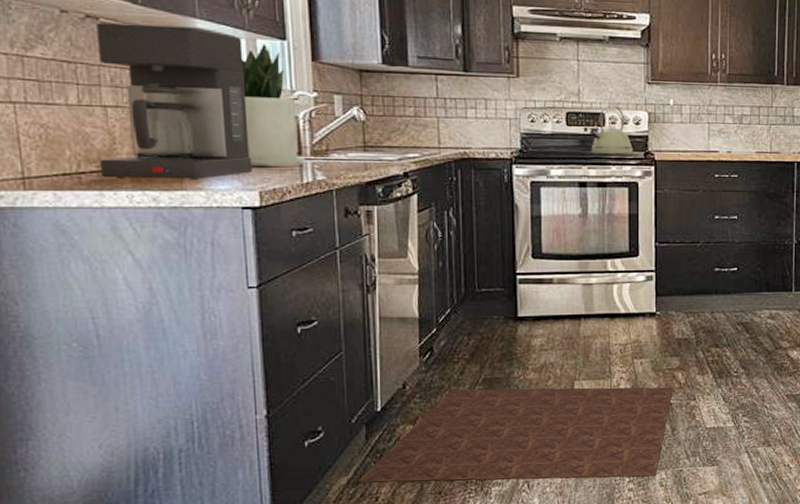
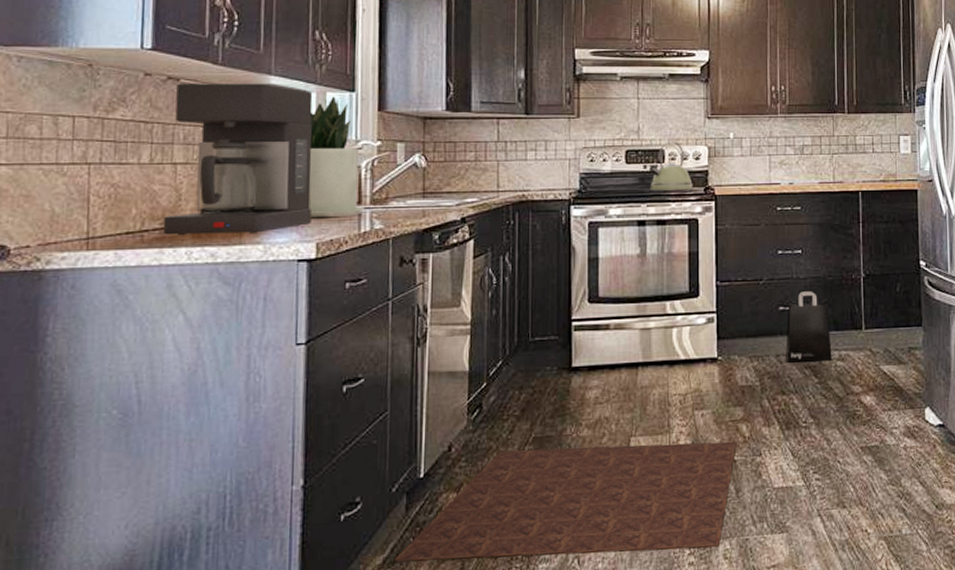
shopping bag: none [720,255,763,319] -> present [786,291,832,363]

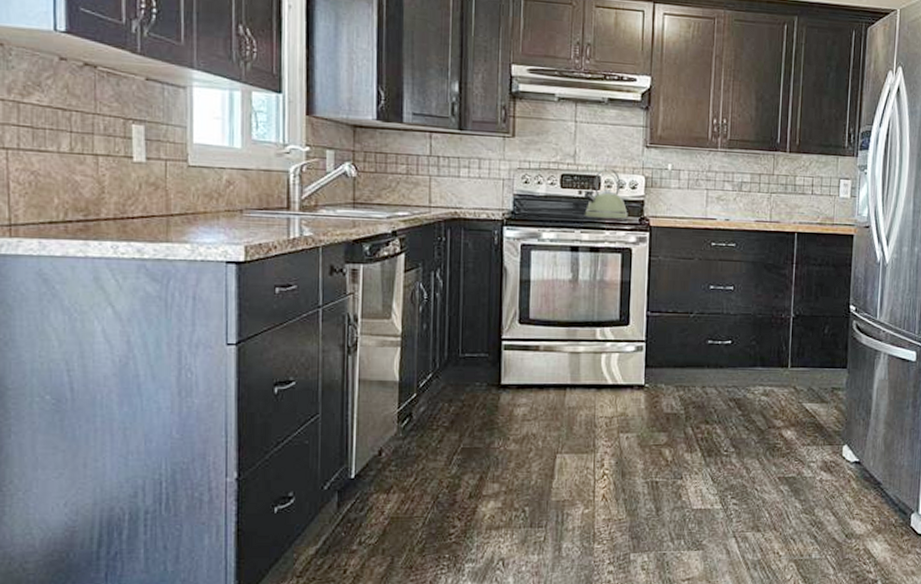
coffee maker: present [162,83,313,236] -> none [87,71,239,233]
planter: present [308,96,365,219] -> none [235,96,294,222]
doormat: present [393,441,737,562] -> none [326,458,659,559]
shopping bag: present [786,291,832,363] -> none [711,327,757,395]

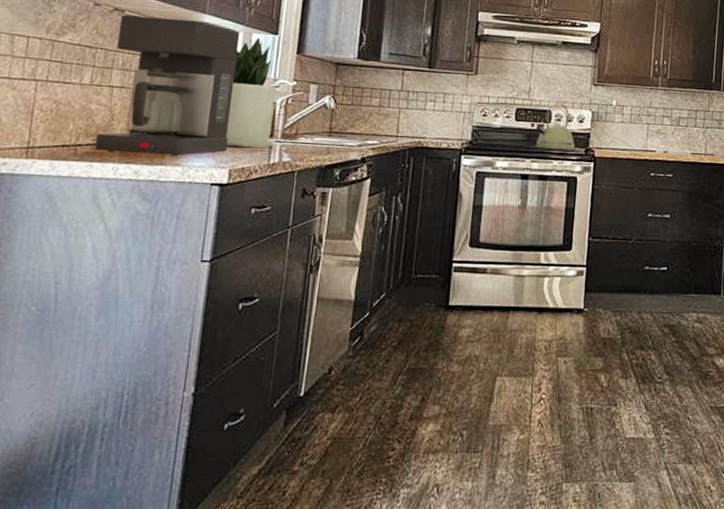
coffee maker: none [87,71,239,233] -> present [94,15,241,157]
planter: none [235,96,294,222] -> present [226,37,276,148]

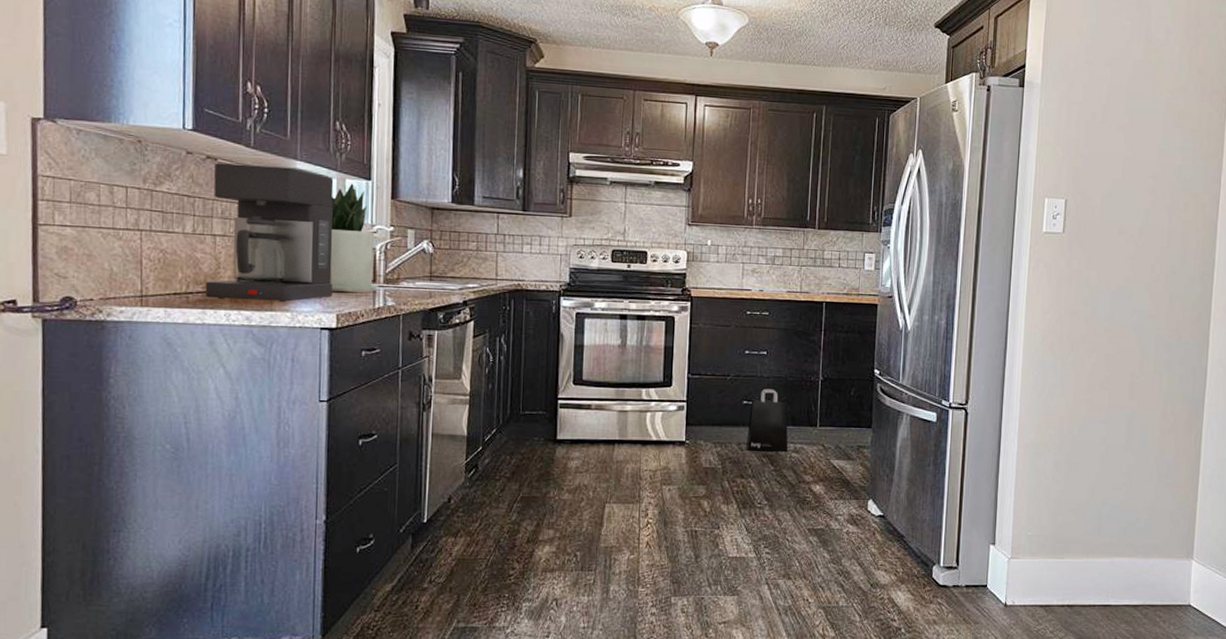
kettle: present [535,103,575,150] -> none [631,244,672,290]
shopping bag: none [647,254,691,322] -> present [746,389,788,452]

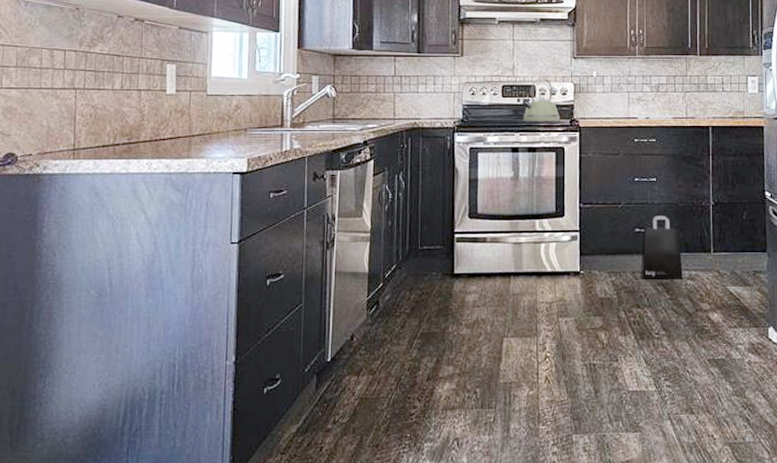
coffee maker: present [205,163,334,303] -> none [129,24,246,150]
planter: present [330,183,379,293] -> none [242,36,287,138]
kettle: none [631,244,672,290] -> present [521,78,560,122]

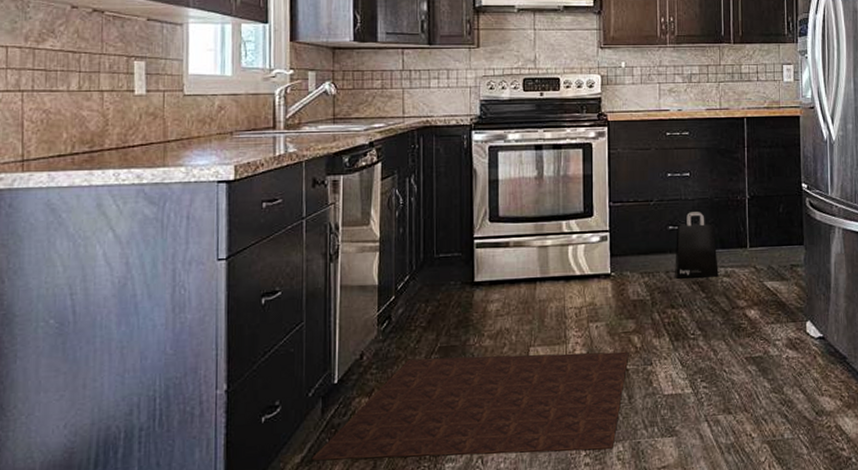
doormat: none [305,342,596,440] -> present [311,351,629,460]
kettle: present [521,78,560,122] -> none [544,70,587,117]

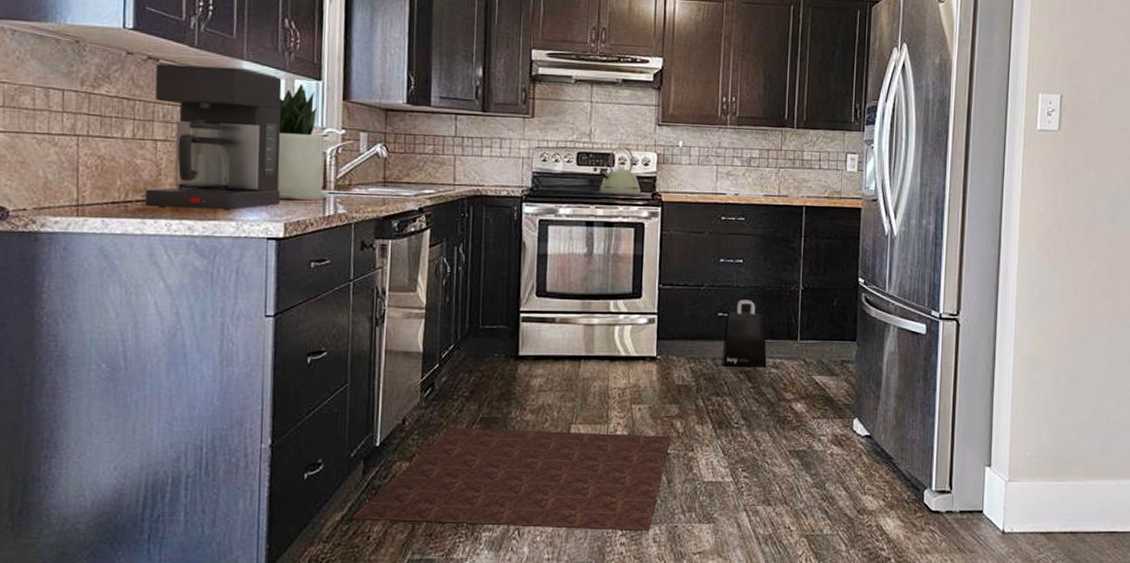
coffee maker: none [91,15,230,159] -> present [144,63,282,211]
planter: none [226,27,280,143] -> present [277,84,330,201]
kettle: none [544,70,587,117] -> present [598,145,641,195]

